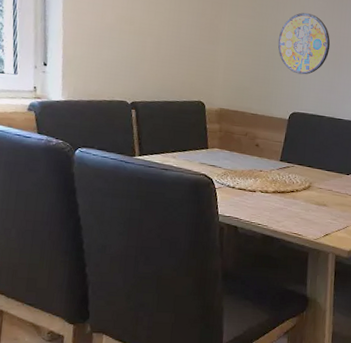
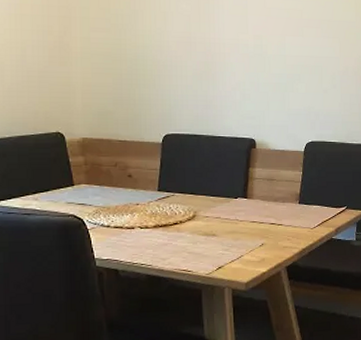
manhole cover: present [277,12,331,75] -> none [140,19,200,91]

